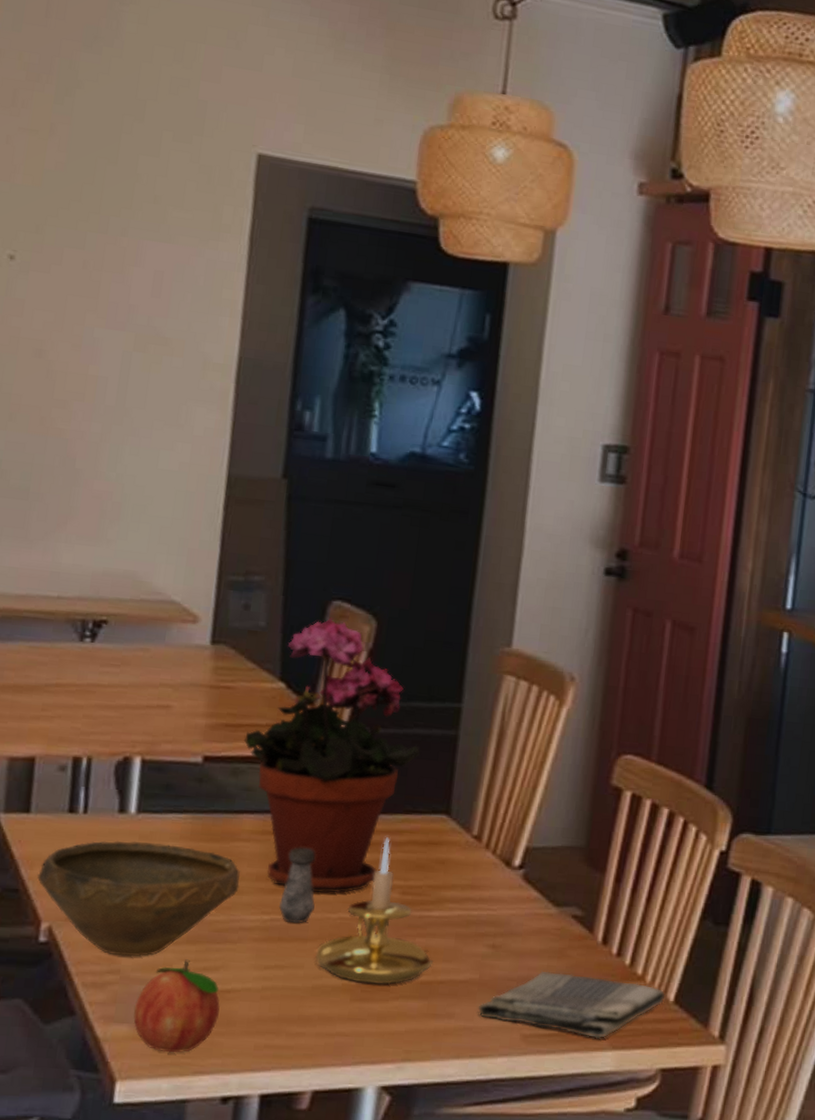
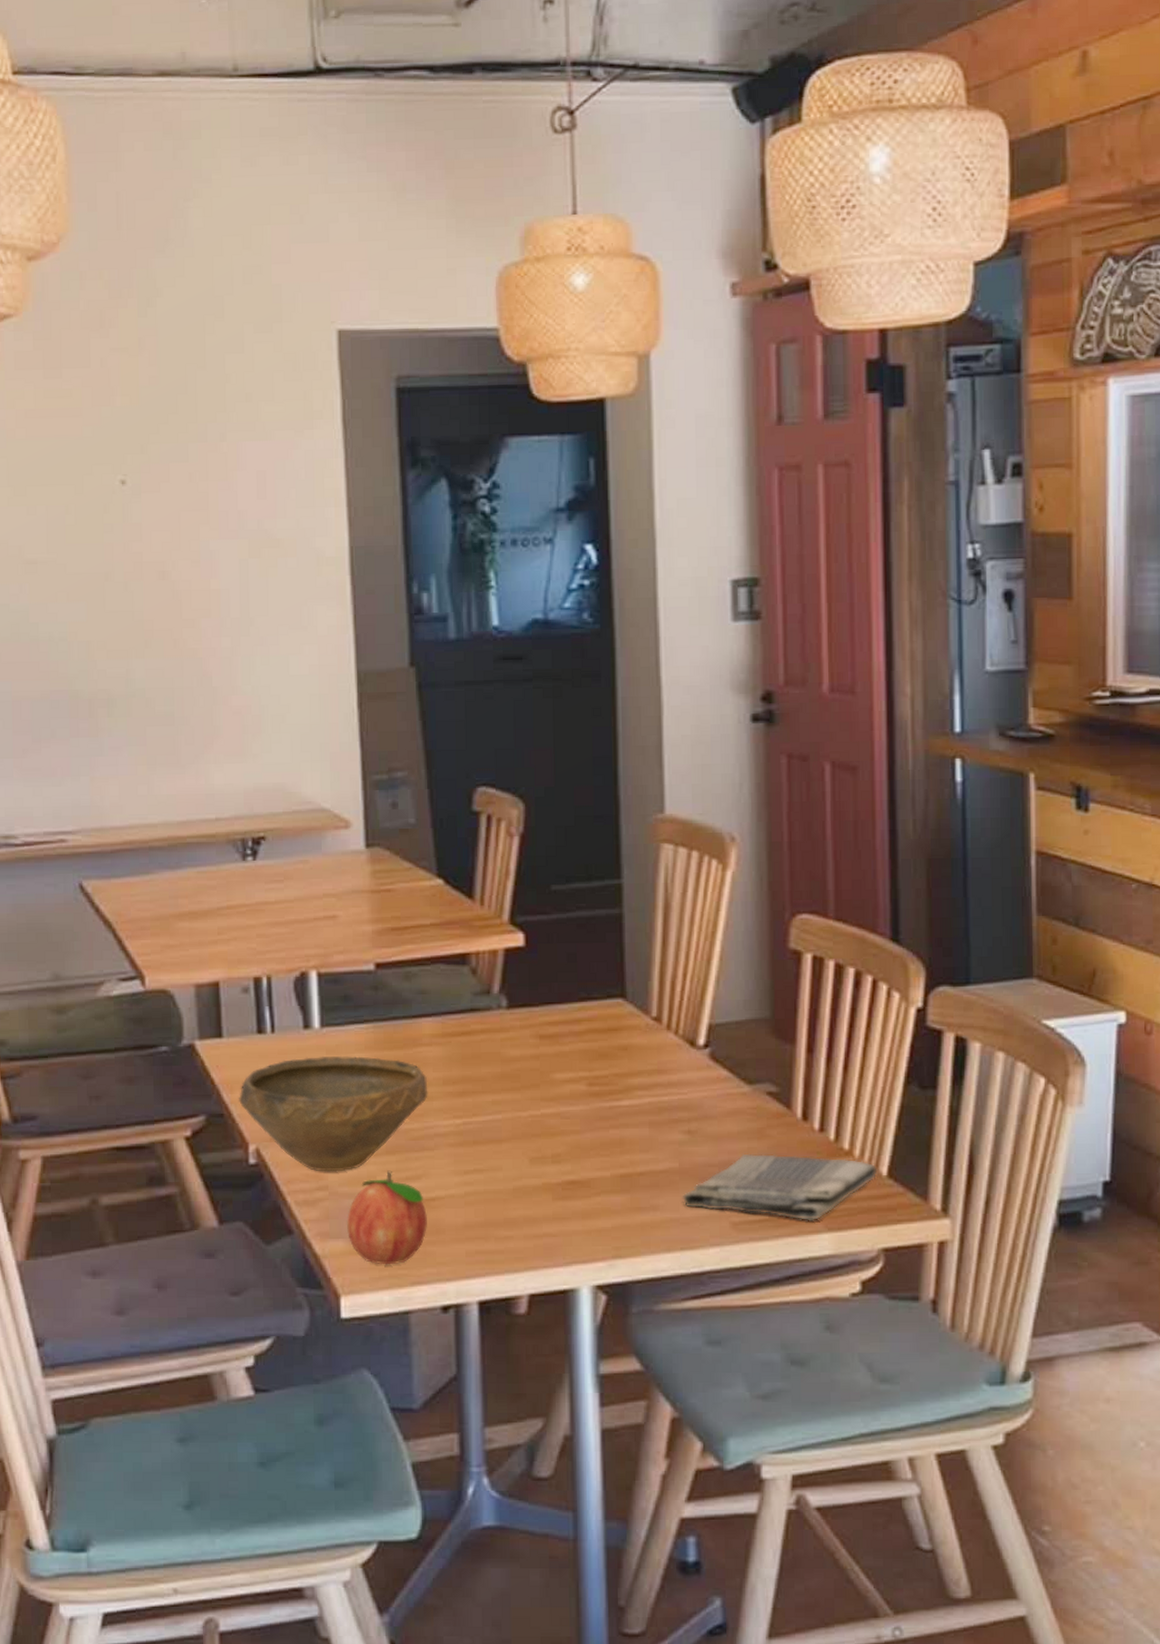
potted plant: present [243,617,421,894] -> none [411,805,588,1091]
salt shaker: present [278,847,316,923] -> none [469,1046,504,1124]
candle holder: present [315,837,434,985] -> none [512,1028,631,1181]

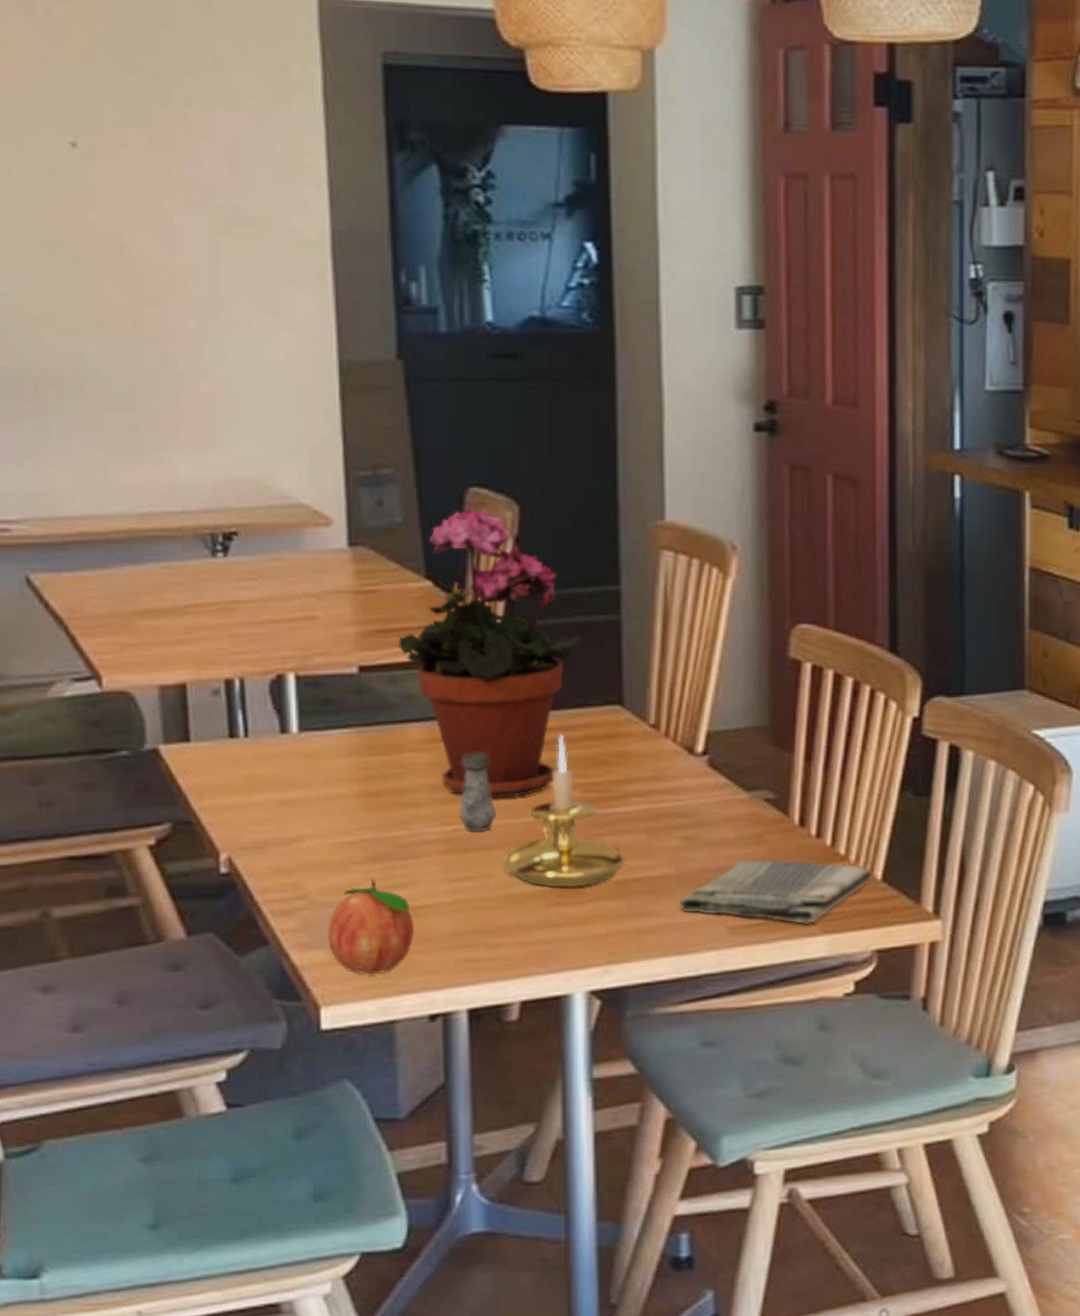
bowl: present [239,1056,428,1172] -> none [208,762,416,881]
potted plant: none [411,805,588,1091] -> present [397,506,584,798]
salt shaker: none [469,1046,504,1124] -> present [458,752,496,831]
candle holder: none [512,1028,631,1181] -> present [504,734,627,888]

